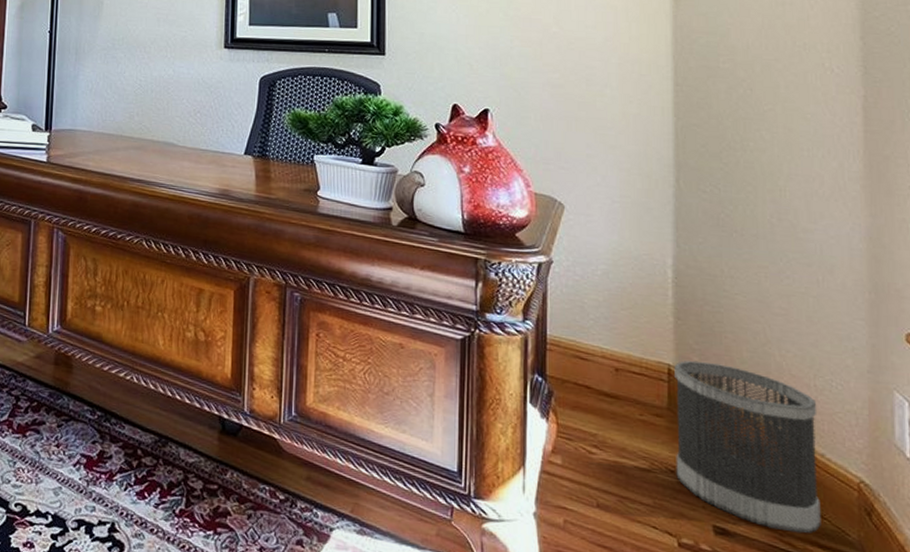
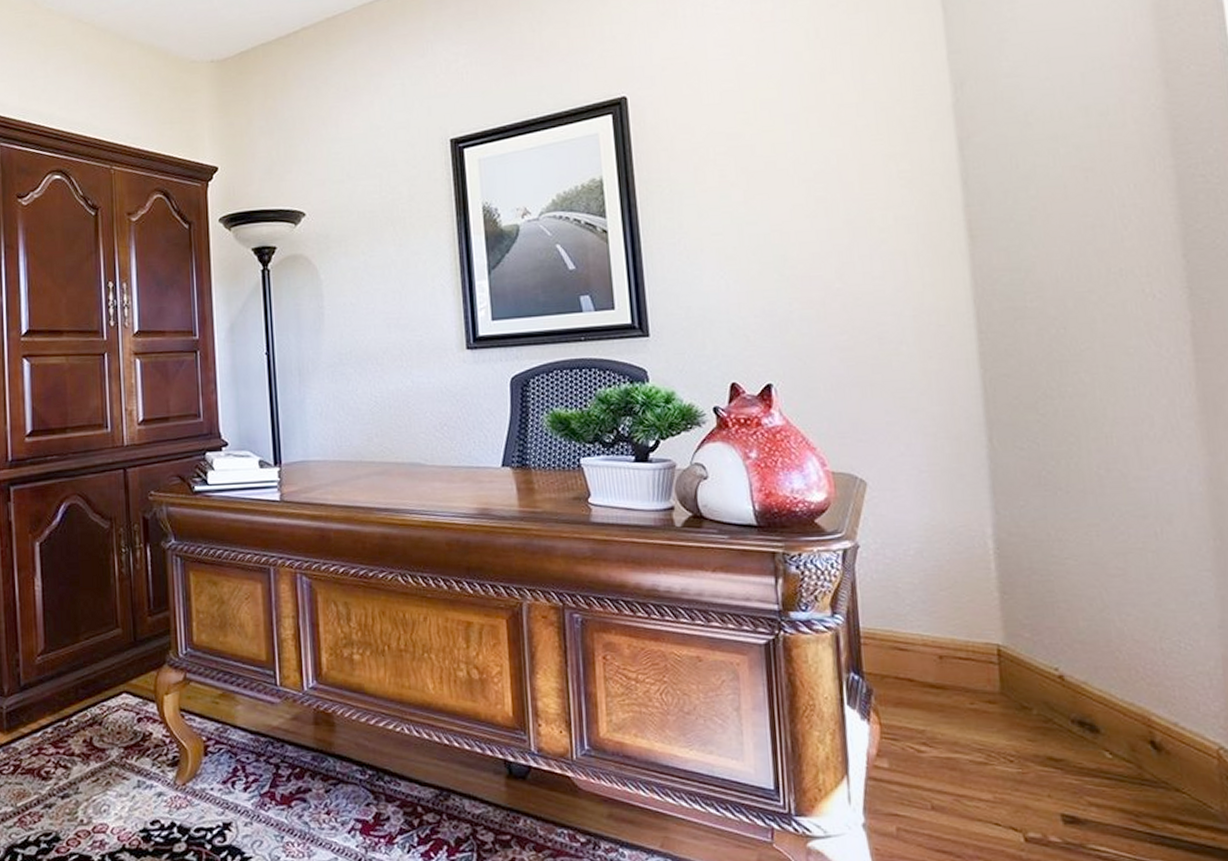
wastebasket: present [674,360,821,534] -> none [1004,637,1180,812]

